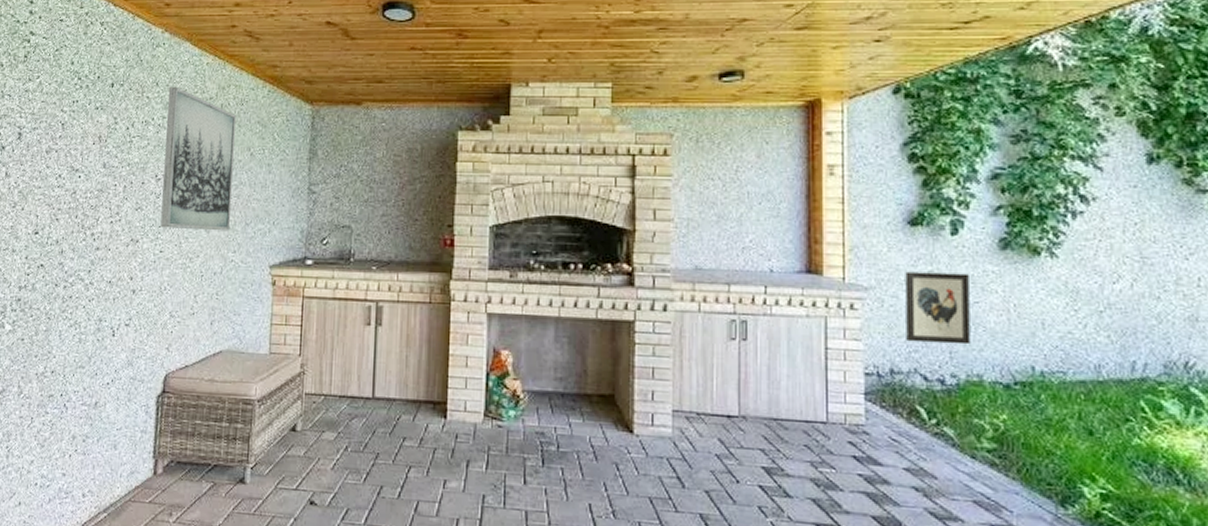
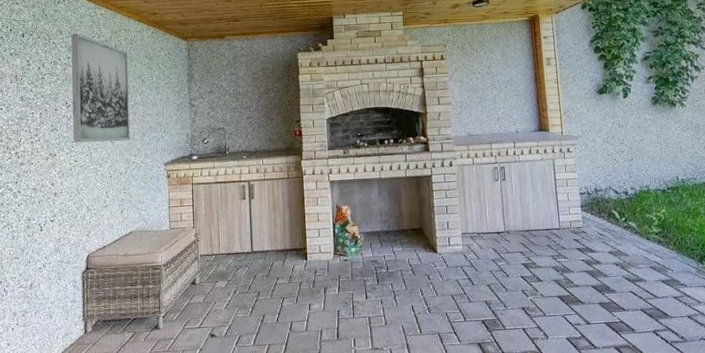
wall art: present [905,271,971,345] -> none [599,122,641,170]

